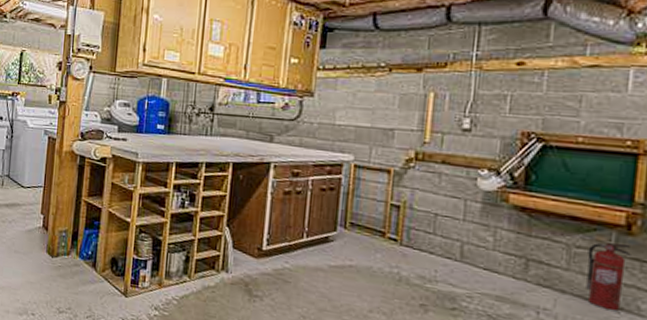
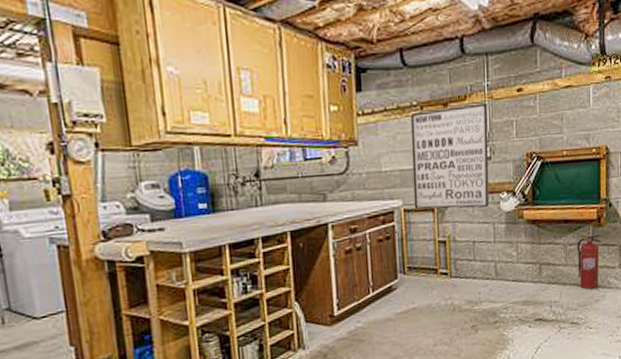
wall art: none [367,72,474,181] -> present [411,103,490,210]

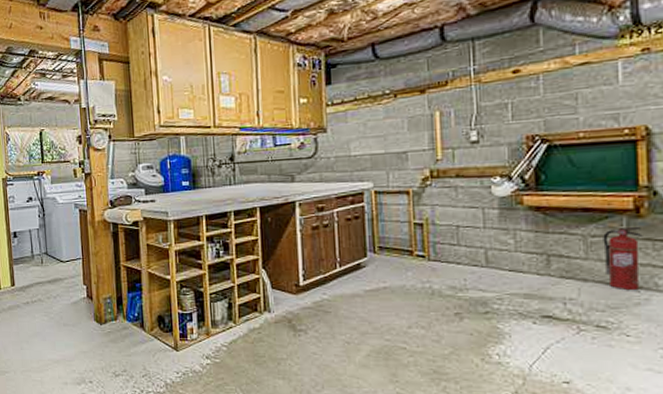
wall art: present [411,103,490,210] -> none [383,87,478,192]

